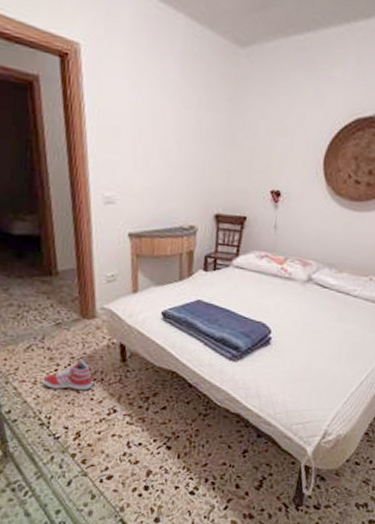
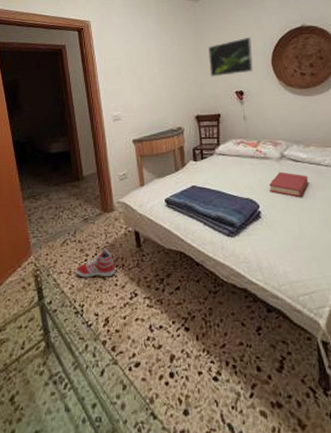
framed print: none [242,117,306,169] -> present [208,36,253,77]
hardback book: none [286,296,333,328] -> present [269,172,309,198]

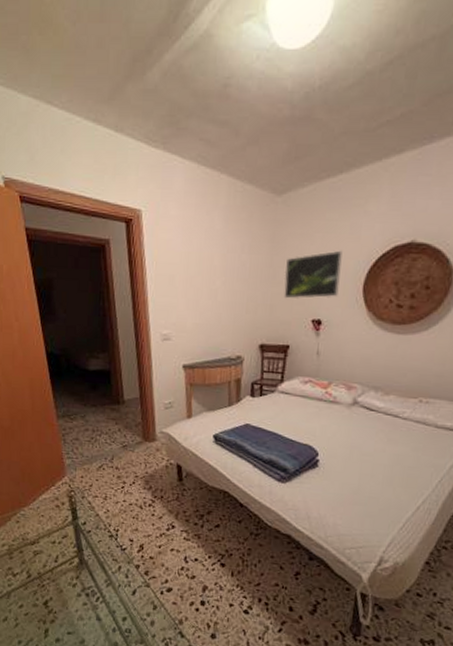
sneaker: present [76,248,116,278] -> none [112,478,154,507]
hardback book: present [269,172,309,198] -> none [333,419,381,451]

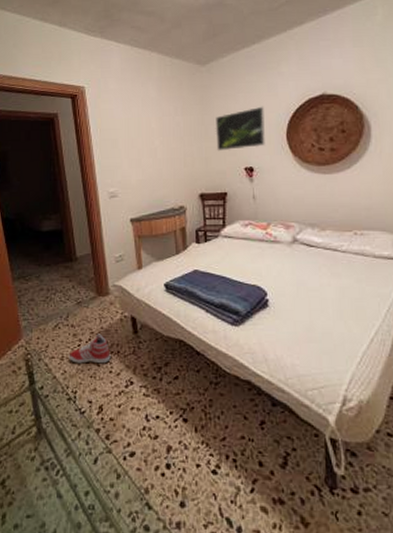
sneaker: none [112,478,154,507] -> present [68,333,111,364]

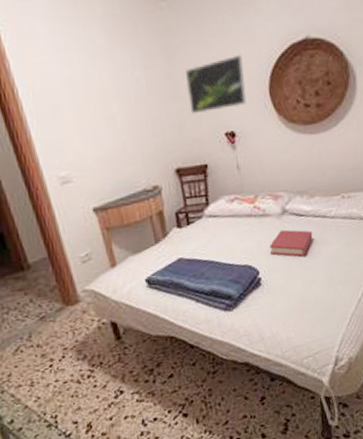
sneaker: present [68,333,111,364] -> none [39,348,93,387]
hardback book: none [279,257,323,286] -> present [270,229,313,258]

